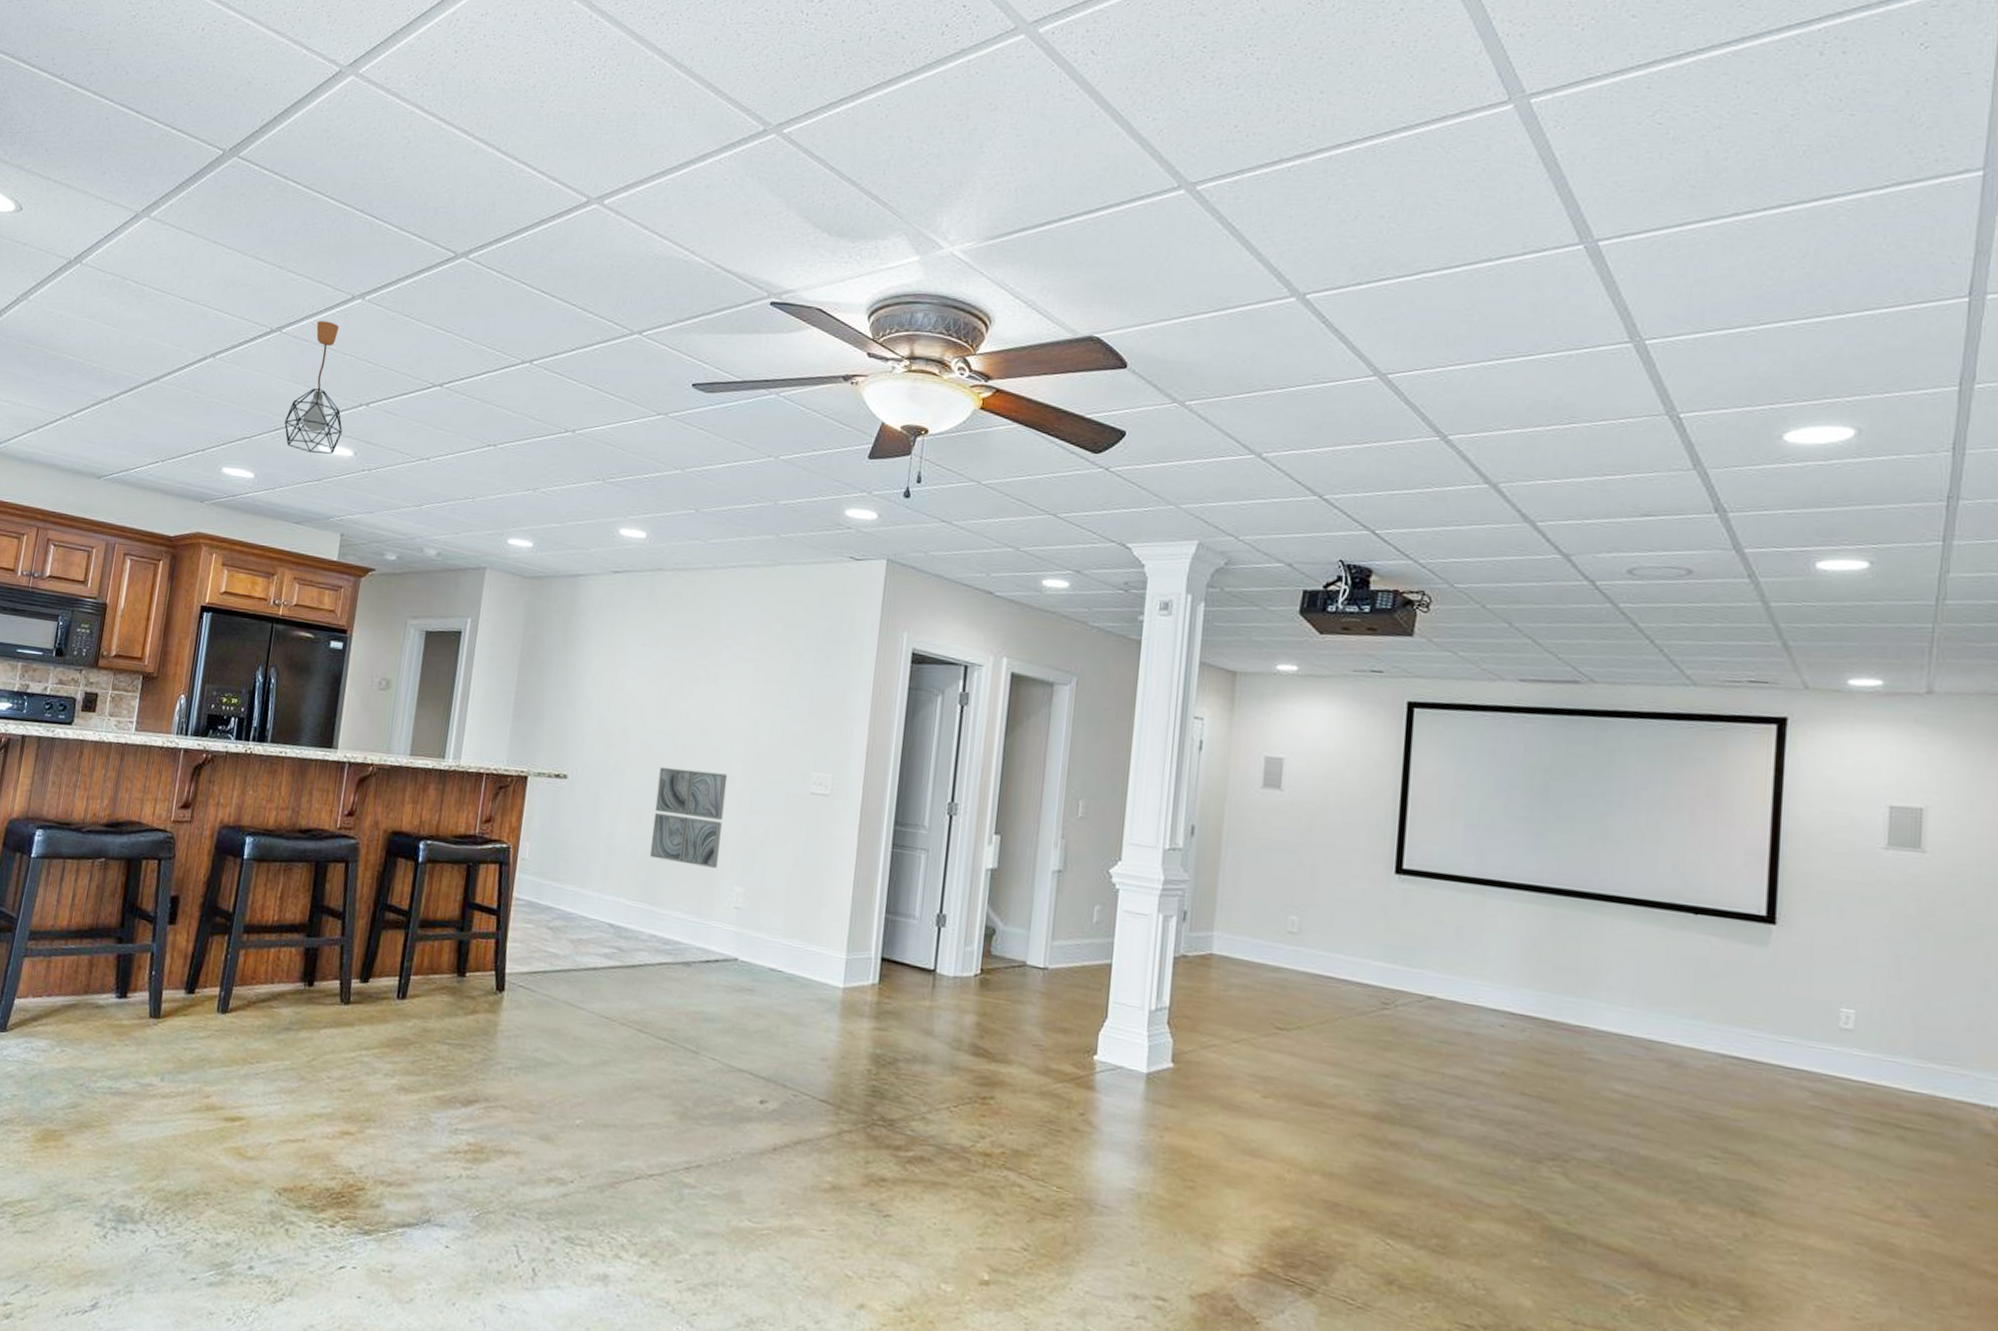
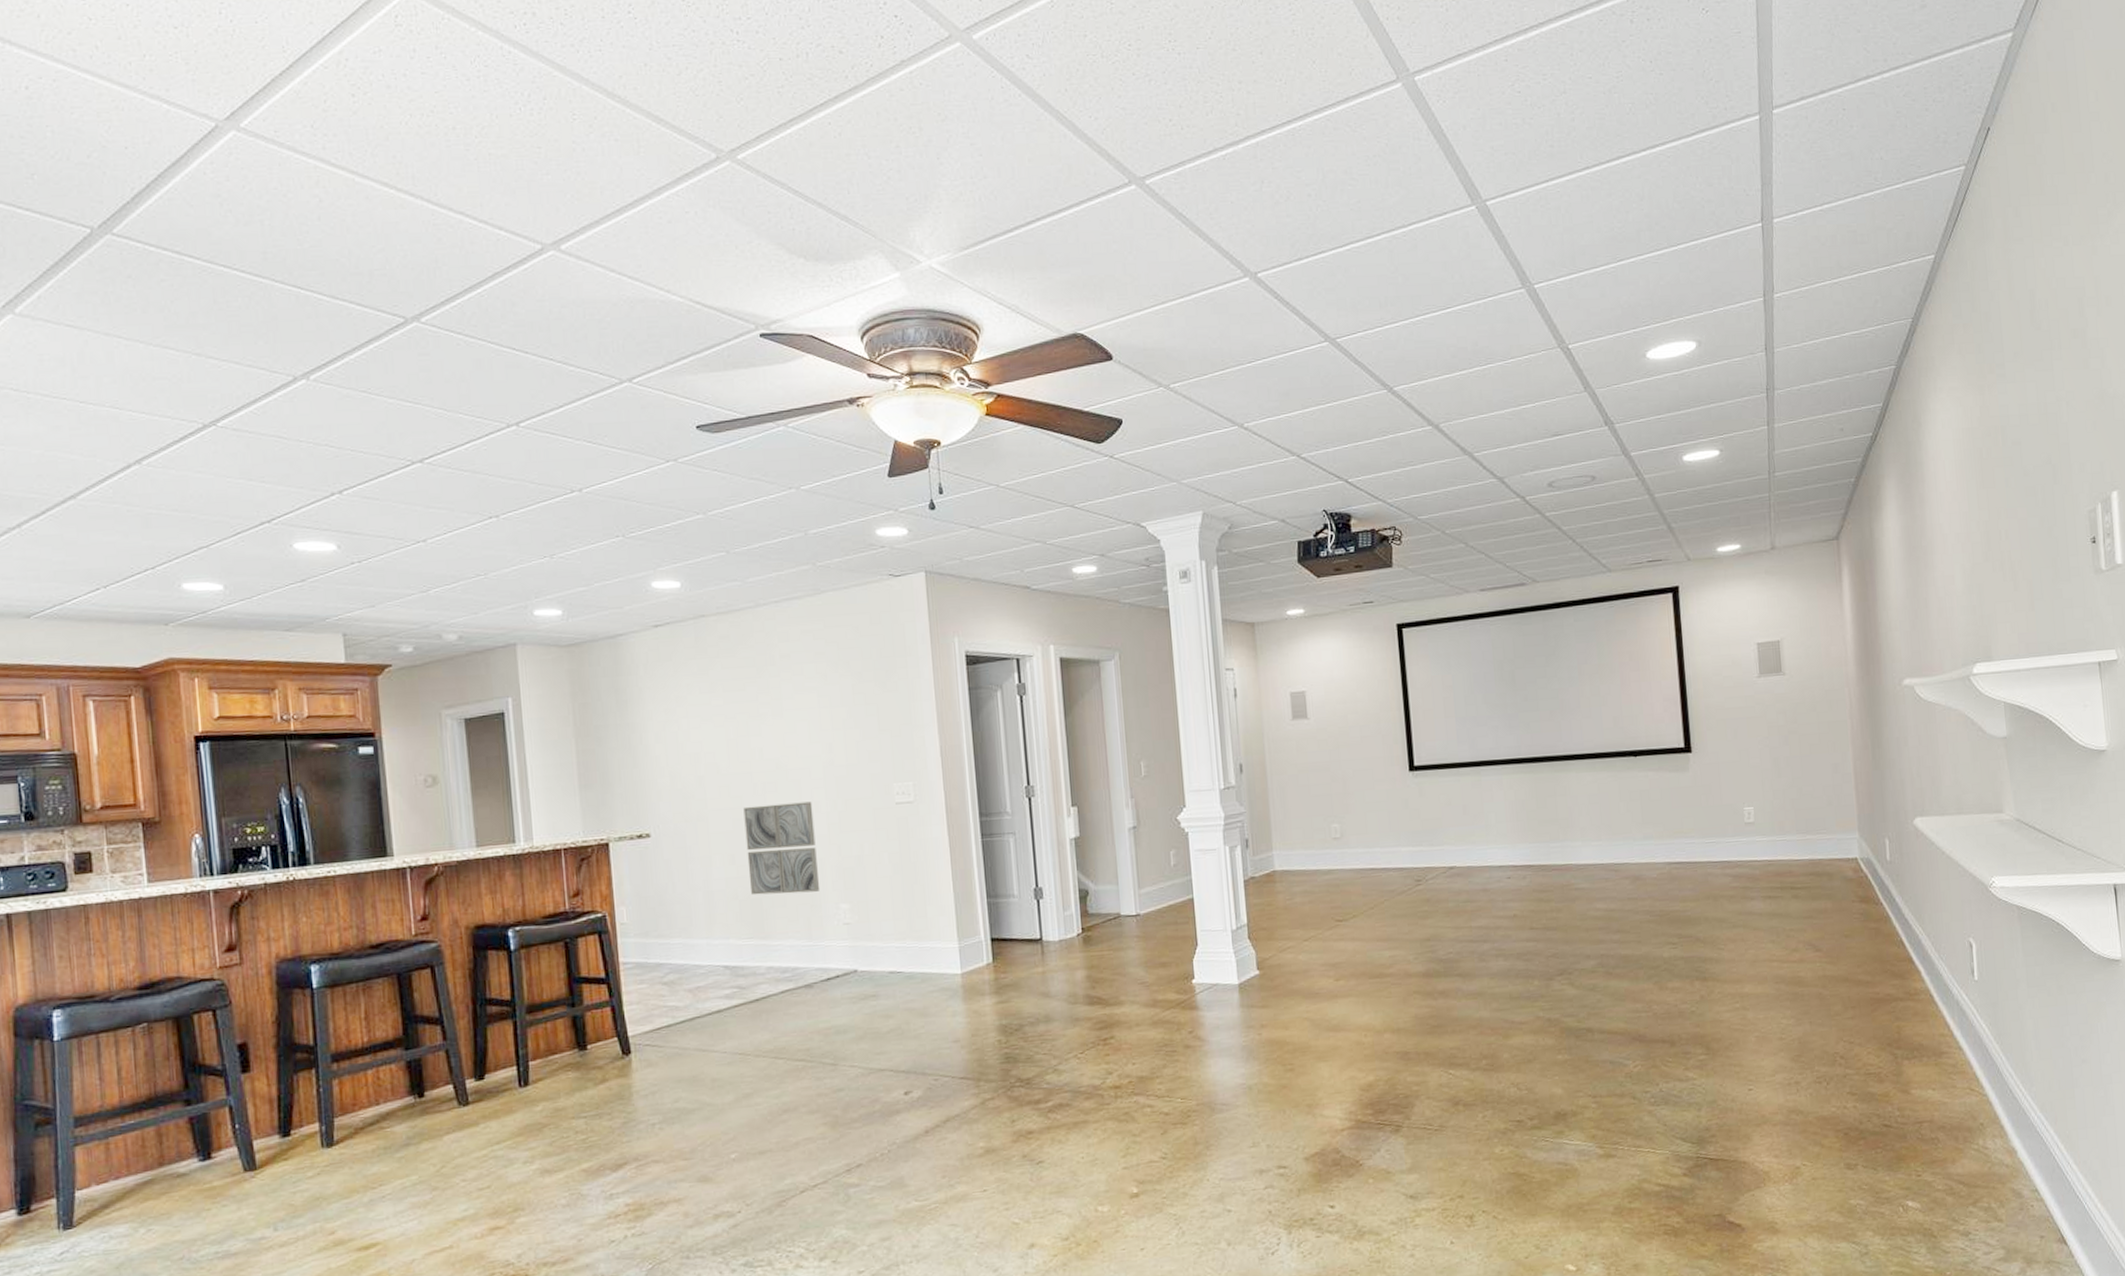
pendant light: present [284,320,343,454] -> none [246,408,318,553]

